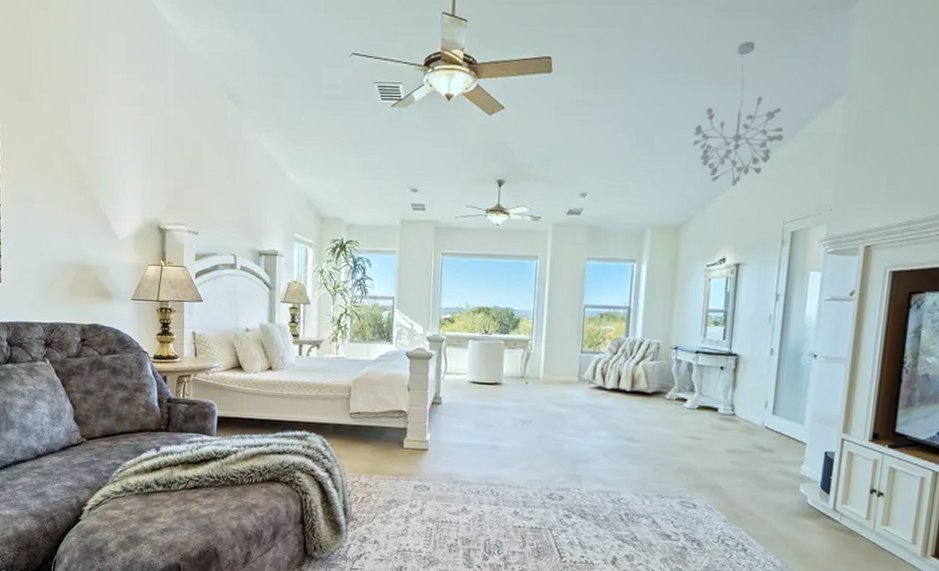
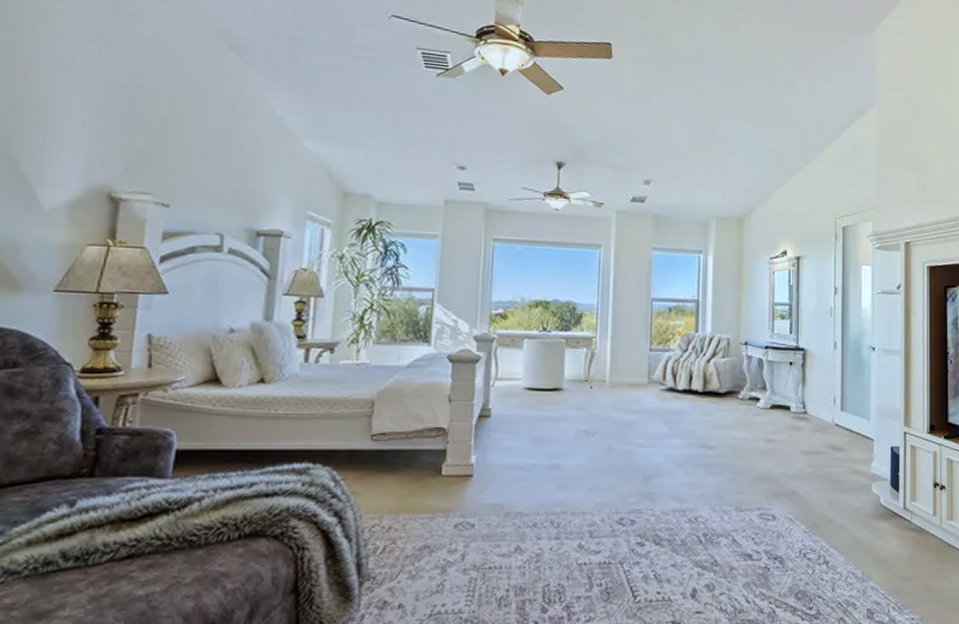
chandelier: present [693,42,784,187] -> none [750,50,829,182]

